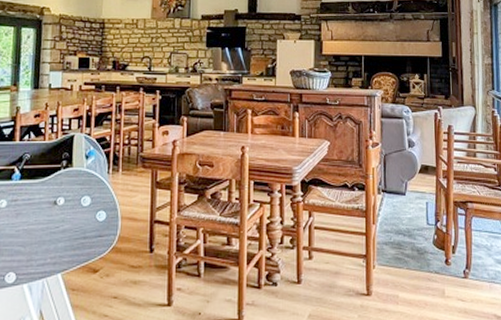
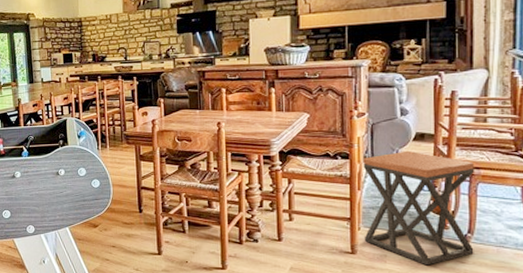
stool: none [377,183,472,306] -> present [363,150,474,266]

